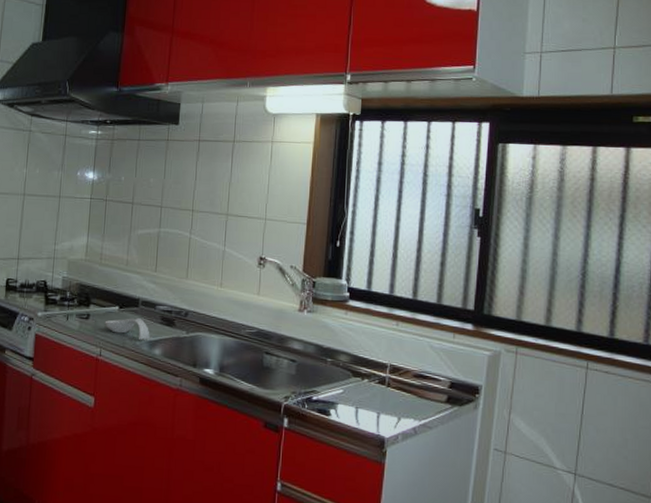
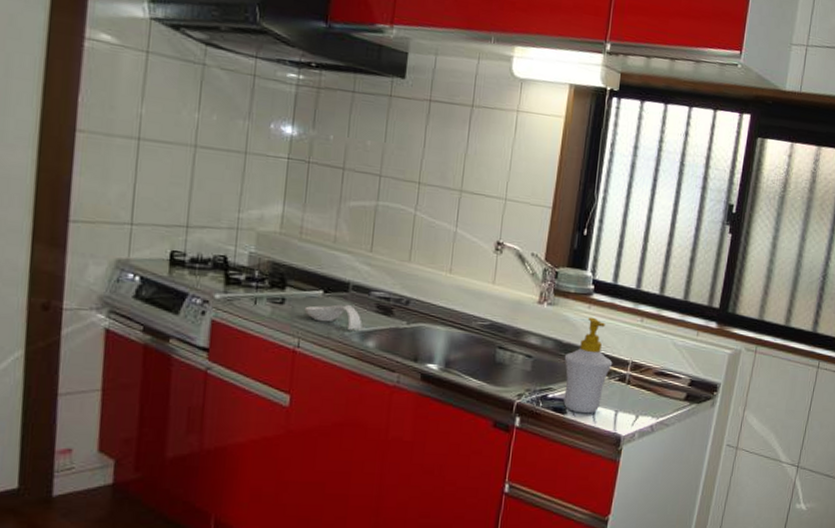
soap bottle: none [325,322,372,416] -> present [563,317,613,414]

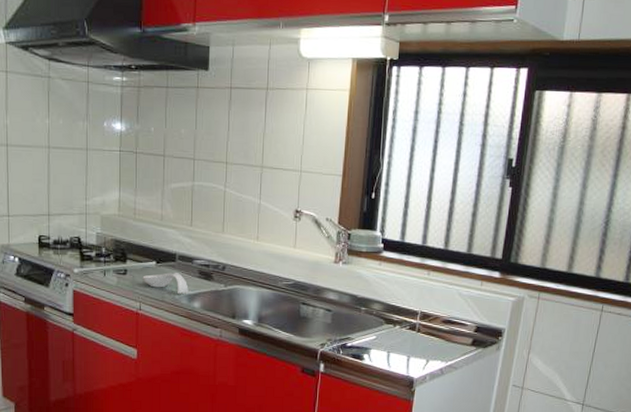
soap bottle: present [563,317,613,414] -> none [359,273,404,360]

